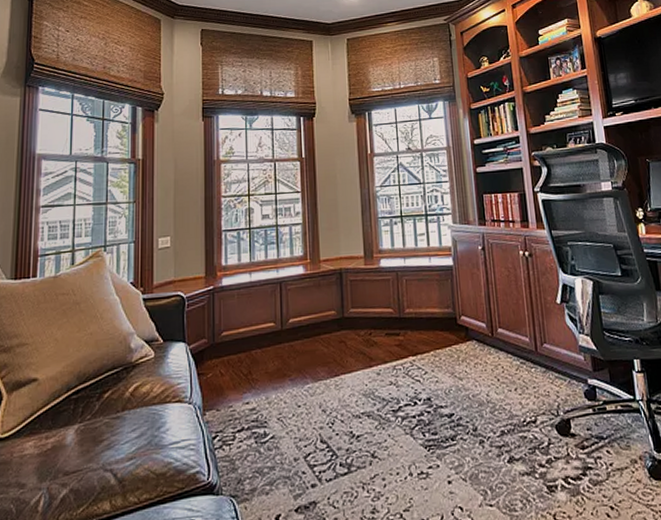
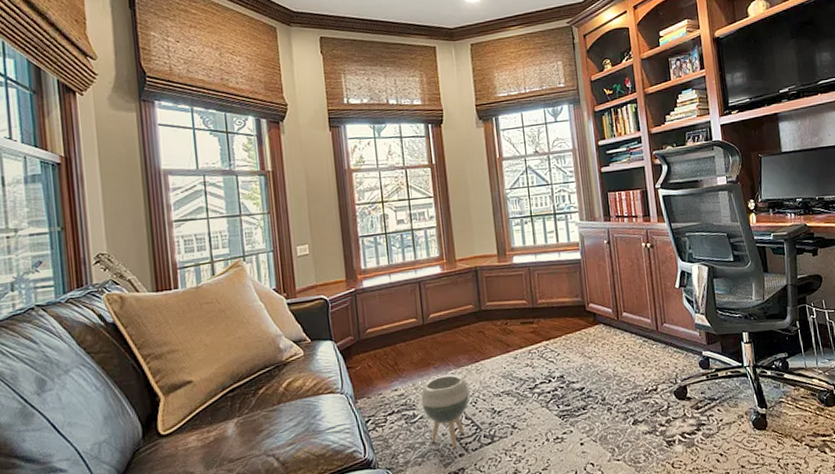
planter: none [274,388,327,478] -> present [421,374,470,449]

